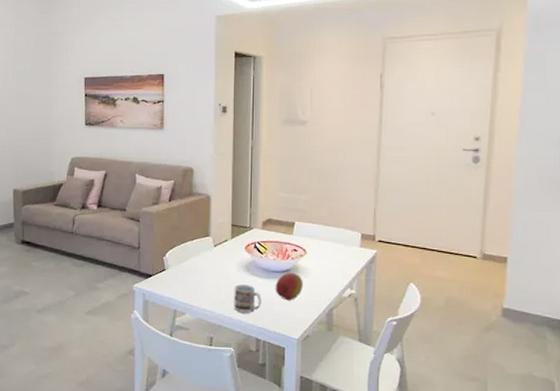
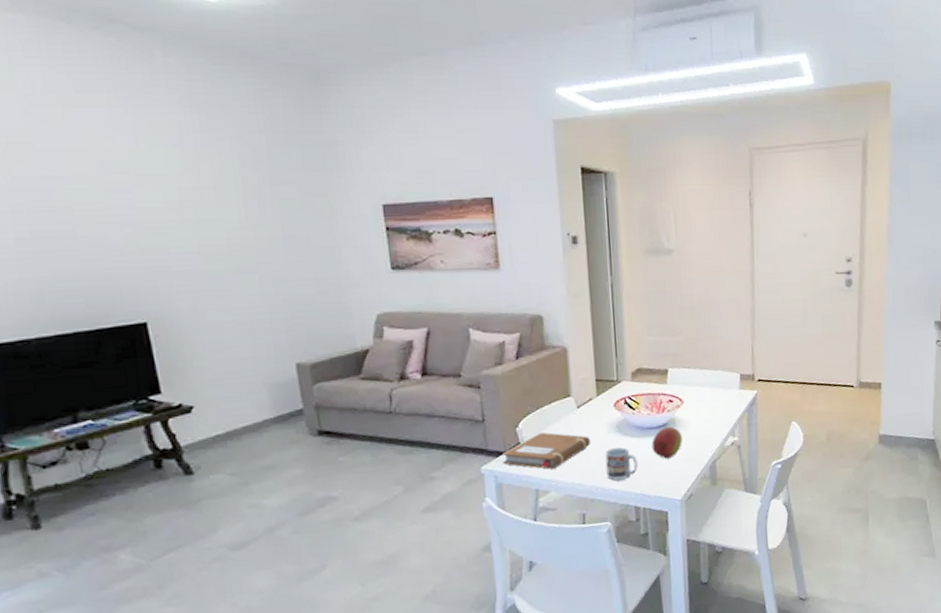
notebook: none [150,263,222,295] -> present [502,432,590,470]

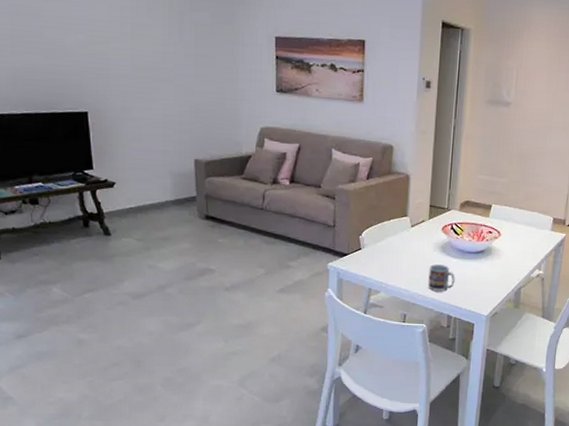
notebook: present [502,432,590,470] -> none [345,242,418,274]
fruit: present [651,426,682,459] -> none [468,253,495,280]

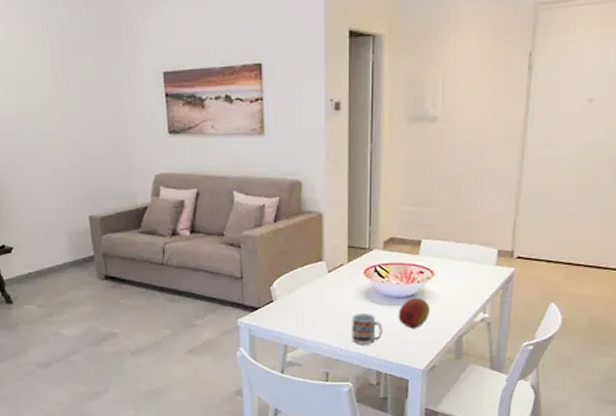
fruit: none [468,253,495,280] -> present [398,297,430,329]

